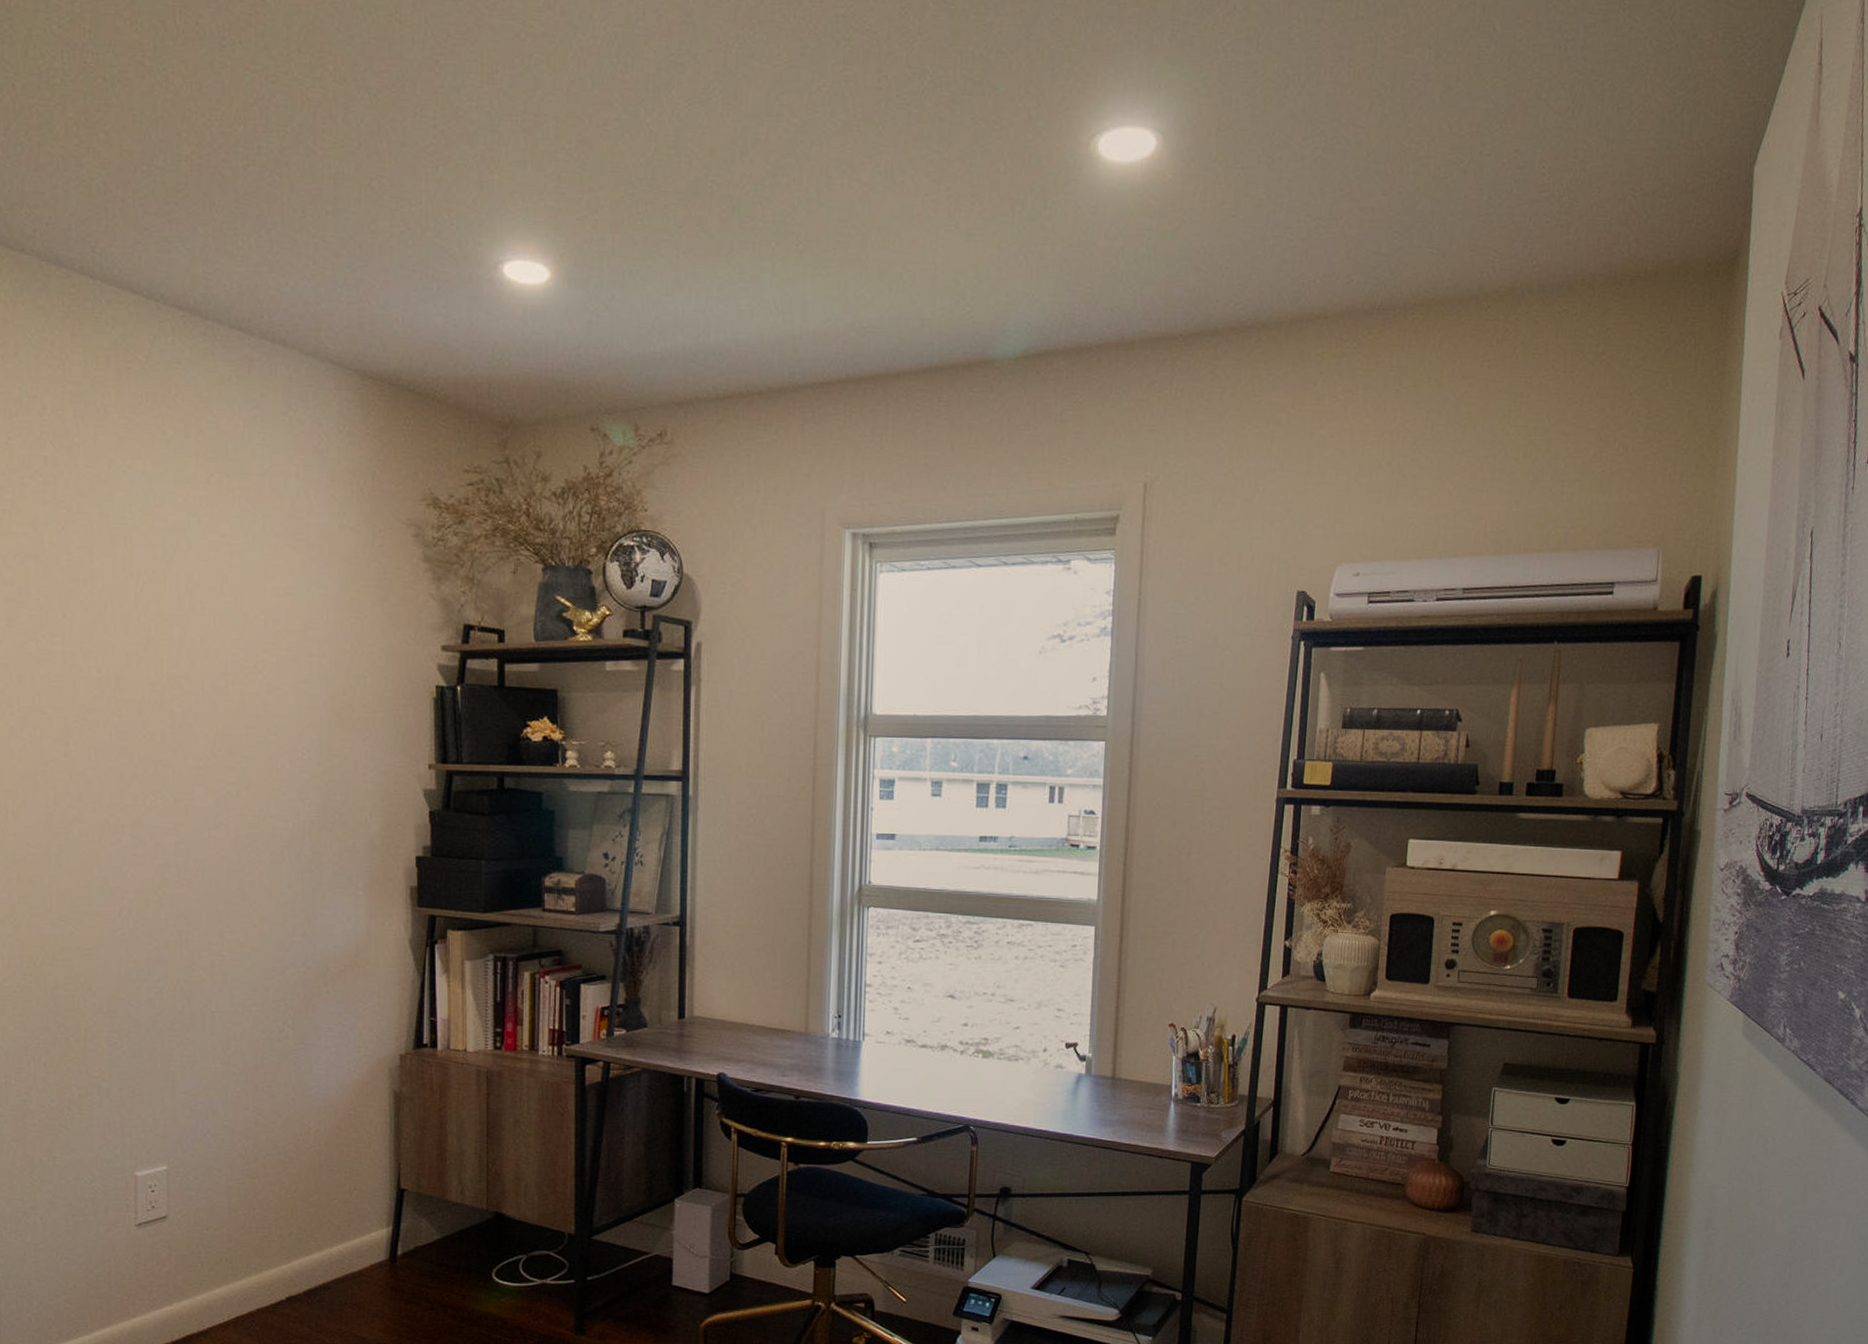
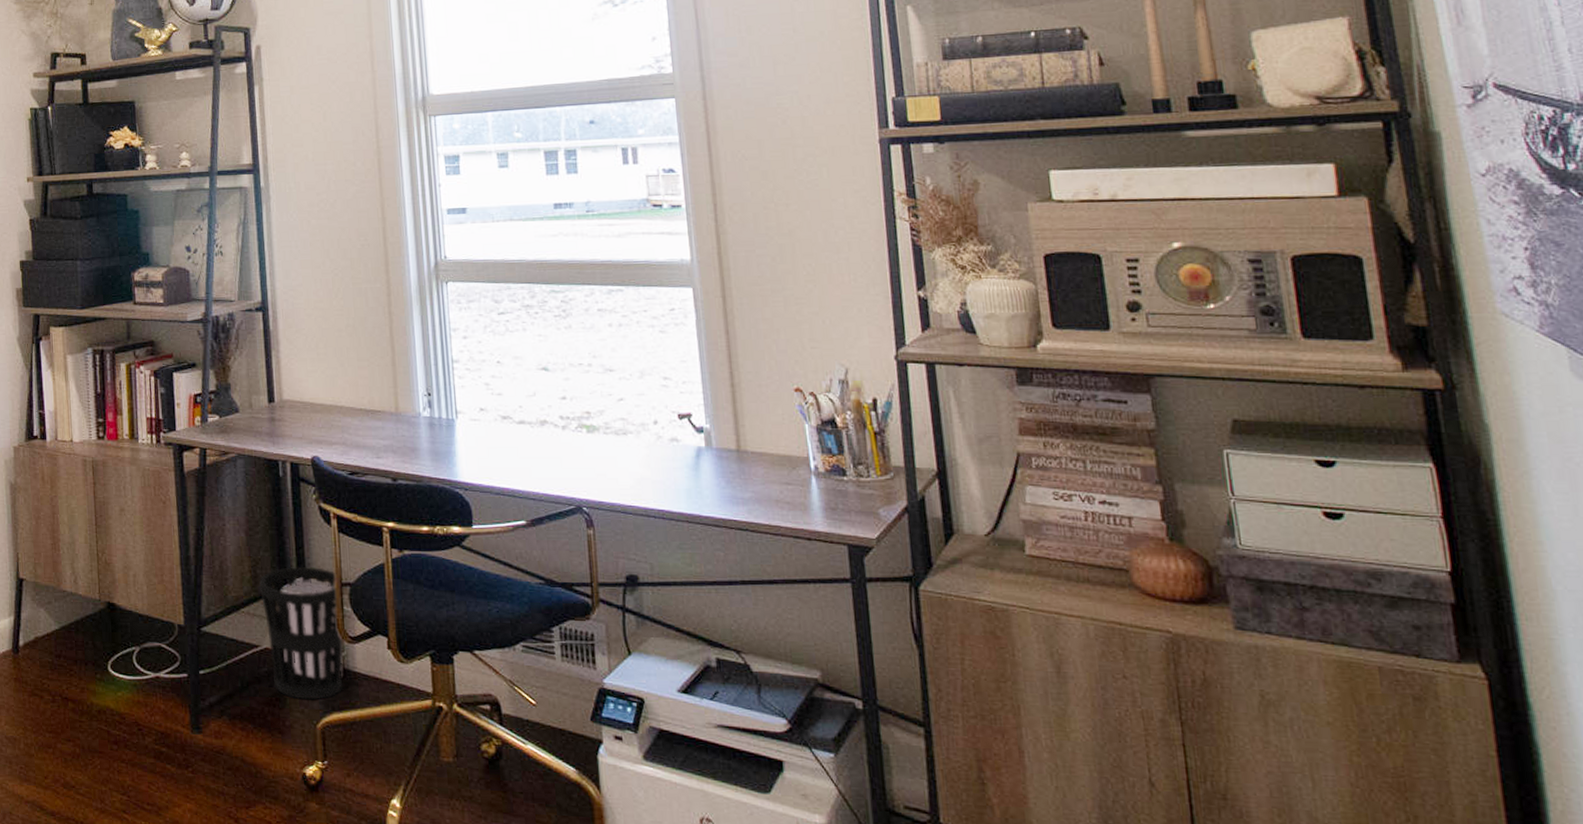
wastebasket: none [653,1178,733,1302] -> present [259,566,343,700]

